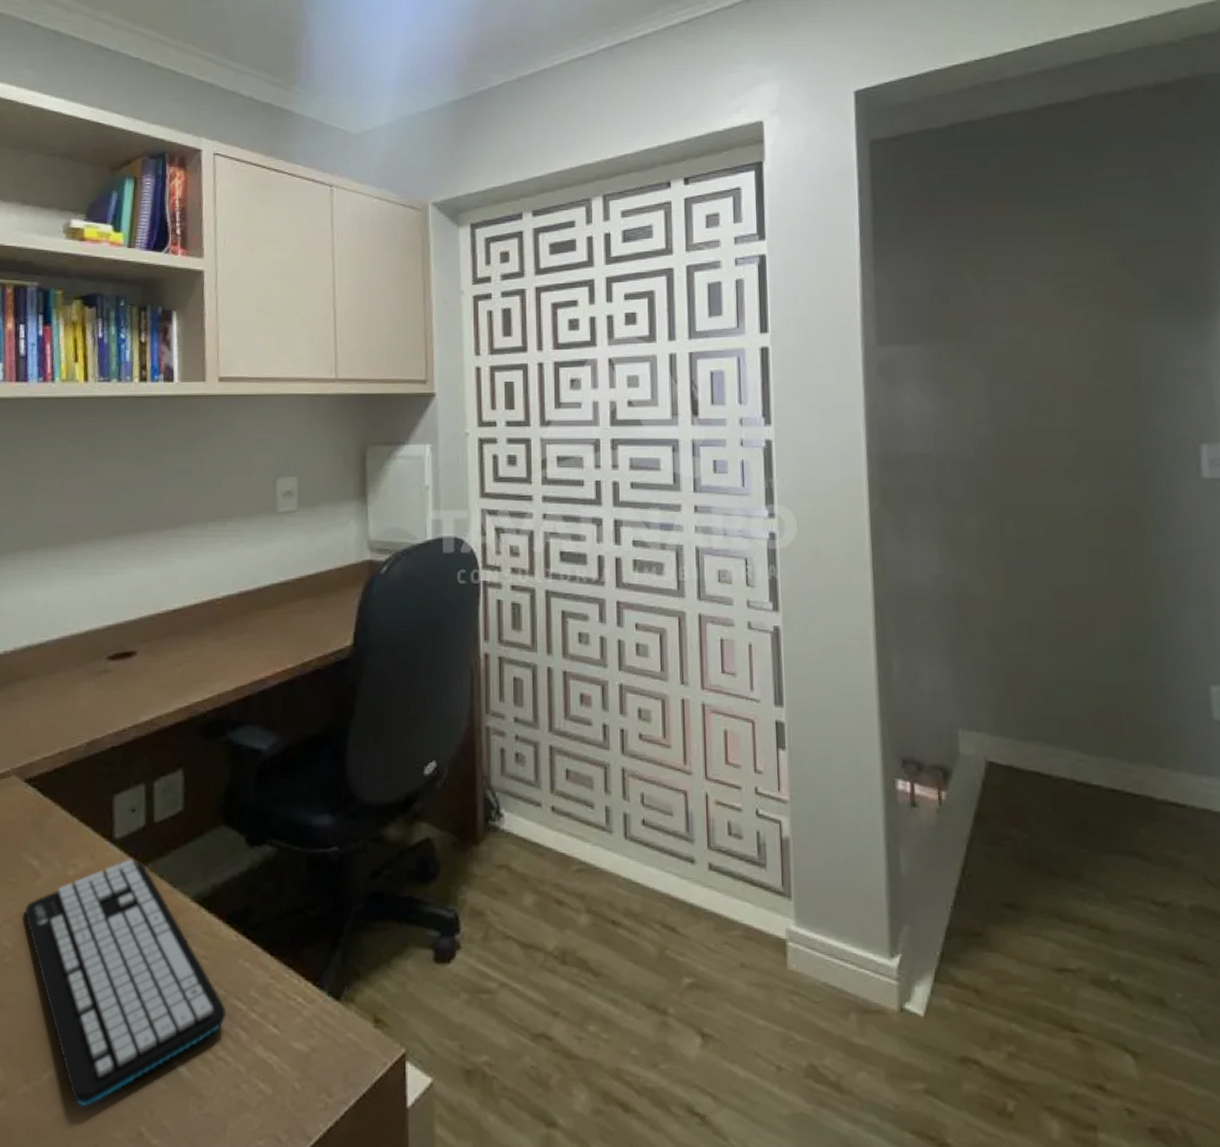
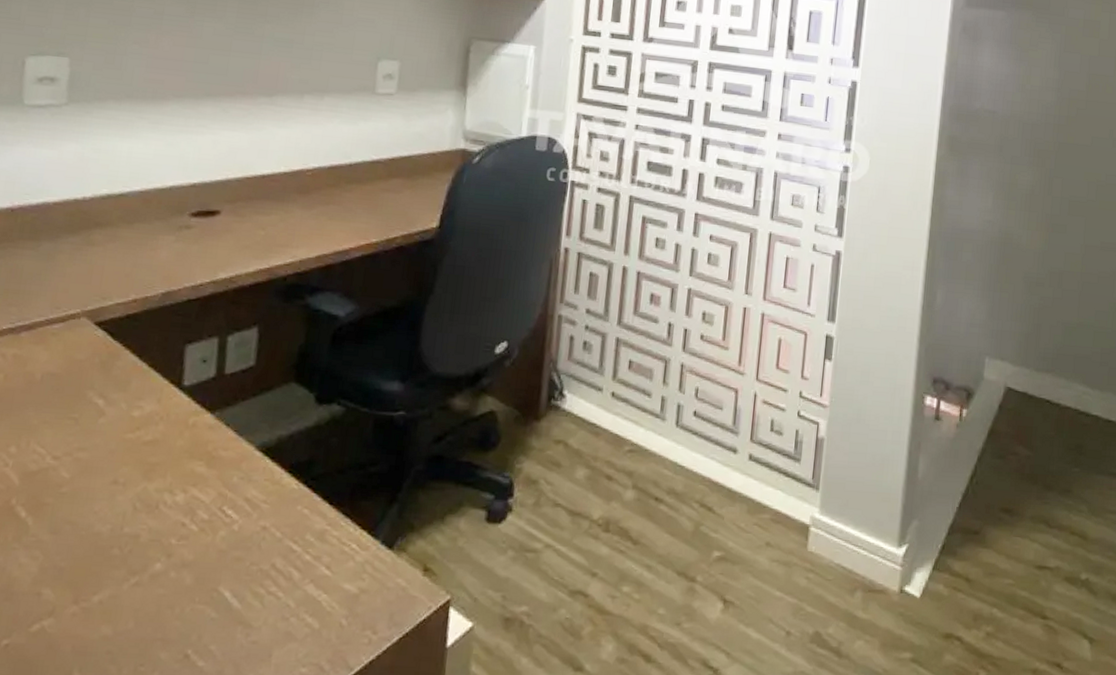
keyboard: present [24,859,227,1108] -> none [85,406,281,629]

